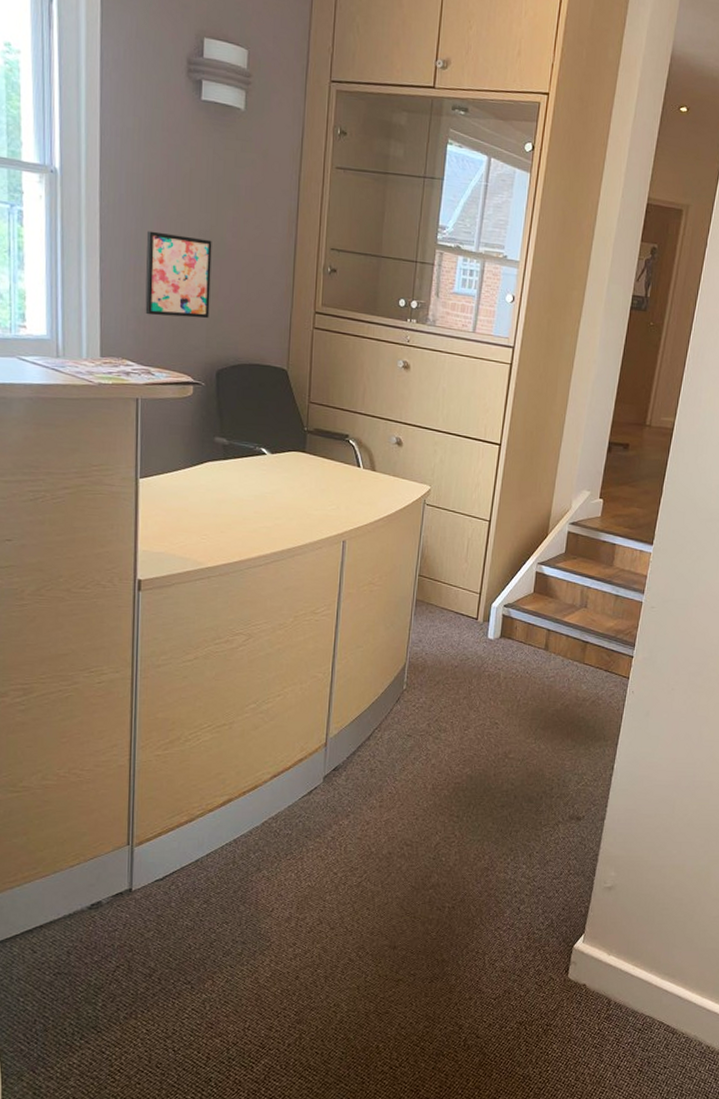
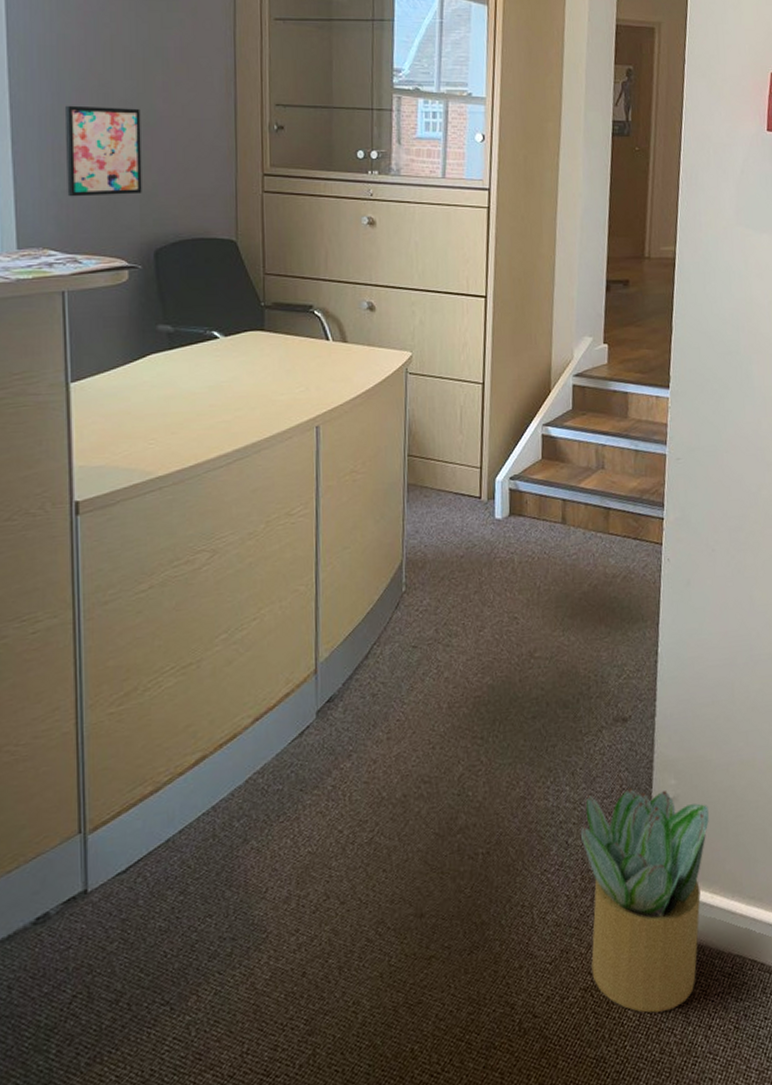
potted plant: none [527,873,640,1049] -> present [581,788,709,1013]

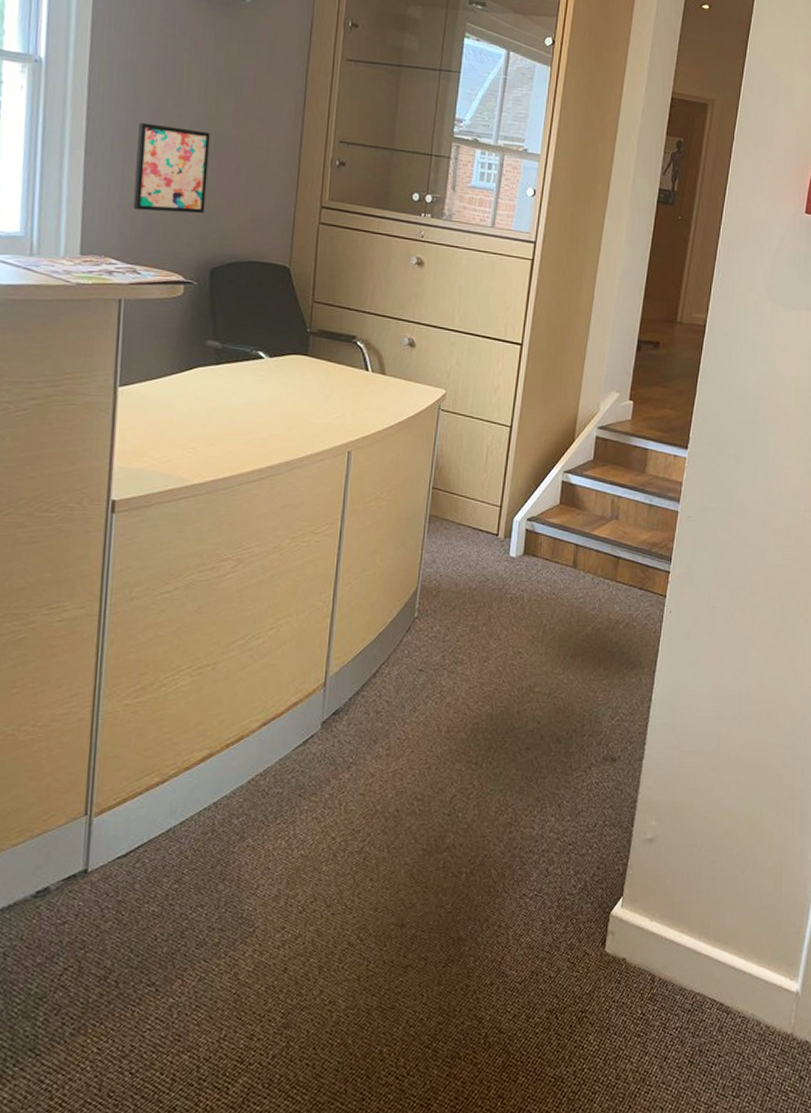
potted plant: present [581,788,709,1013] -> none [559,824,685,1040]

